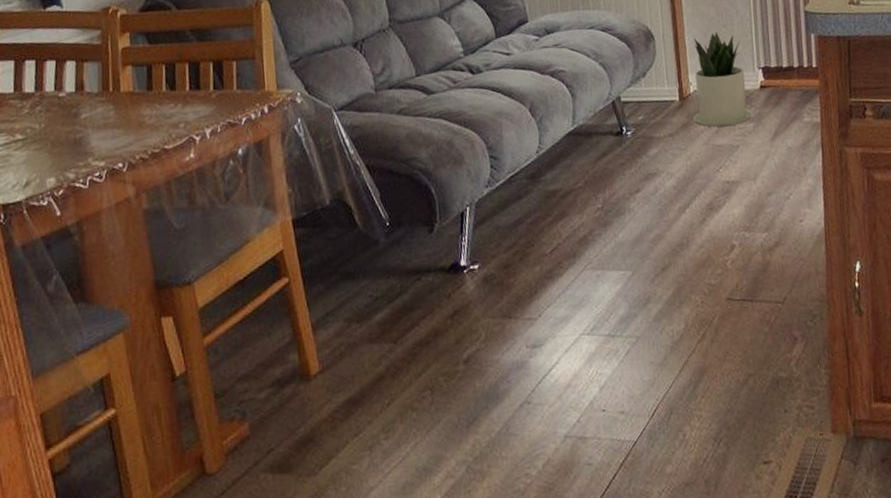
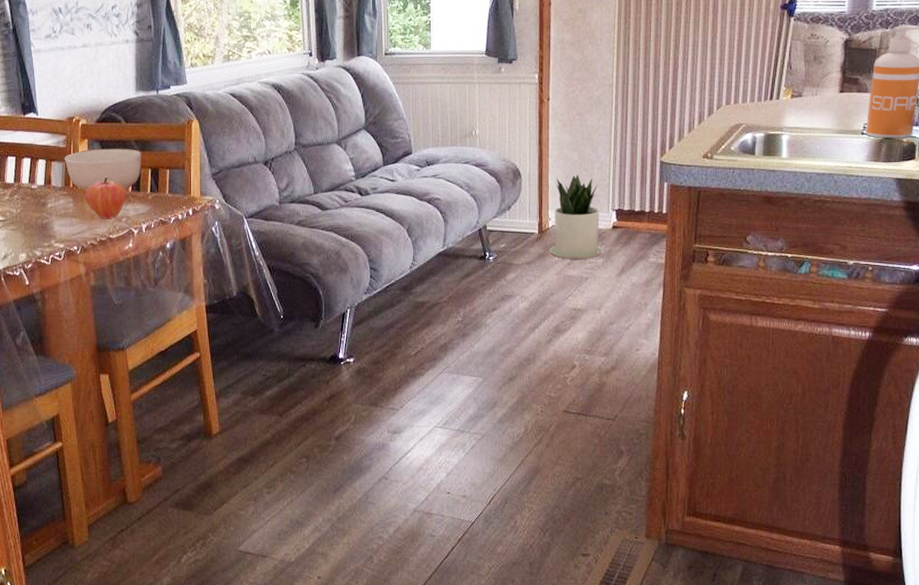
bowl: none [100,40,201,96] -> present [64,148,142,192]
fruit: none [130,75,184,127] -> present [85,176,127,219]

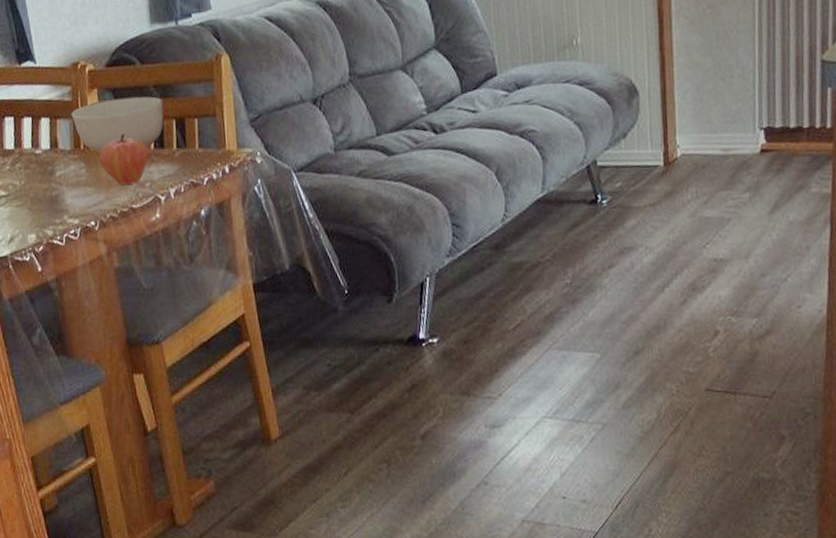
planter: present [549,174,603,259] -> none [679,85,749,197]

